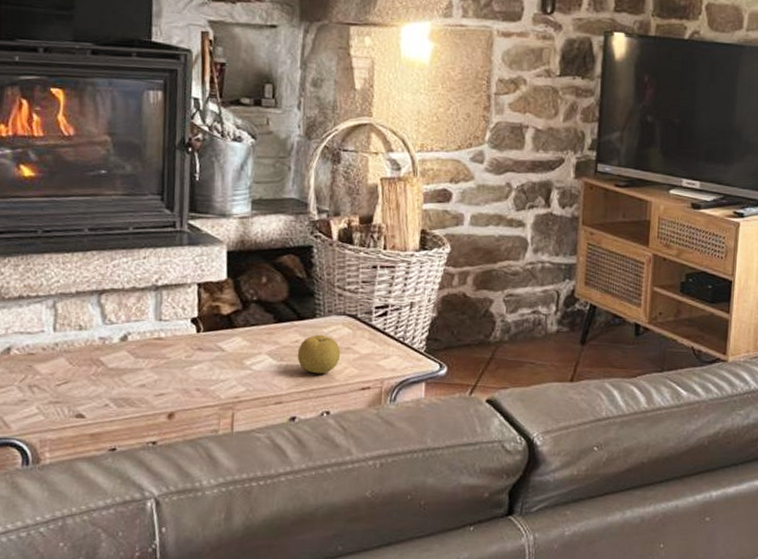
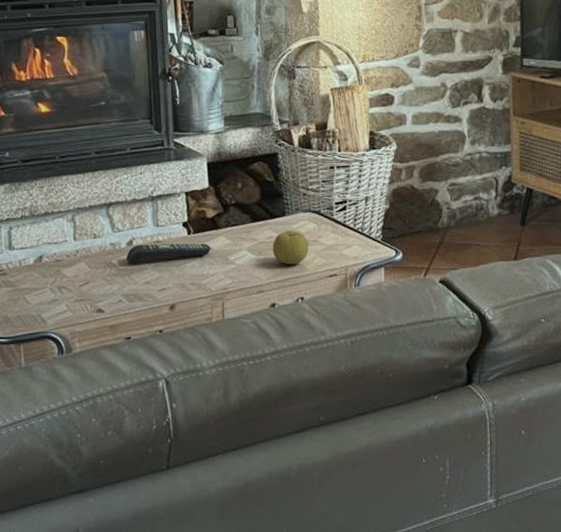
remote control: none [118,341,223,363] -> present [126,243,211,264]

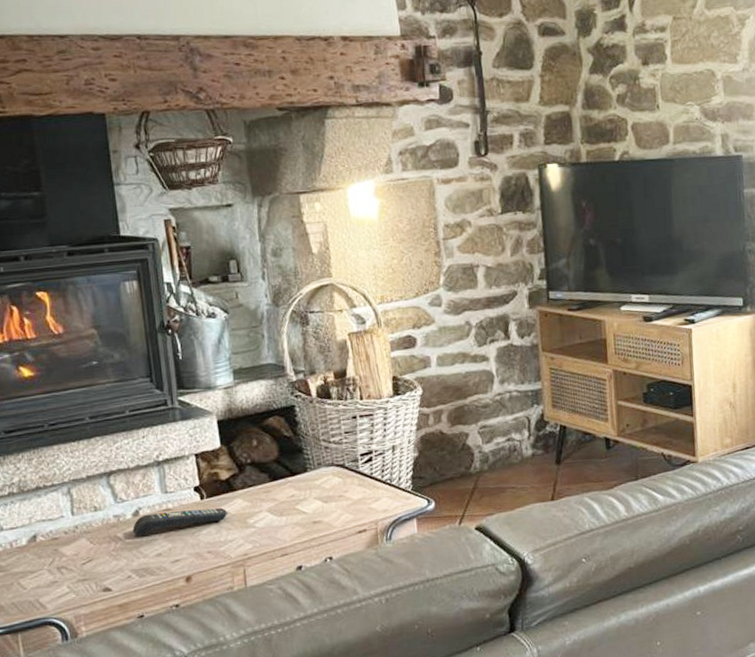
fruit: present [272,230,309,265] -> none [294,486,335,524]

